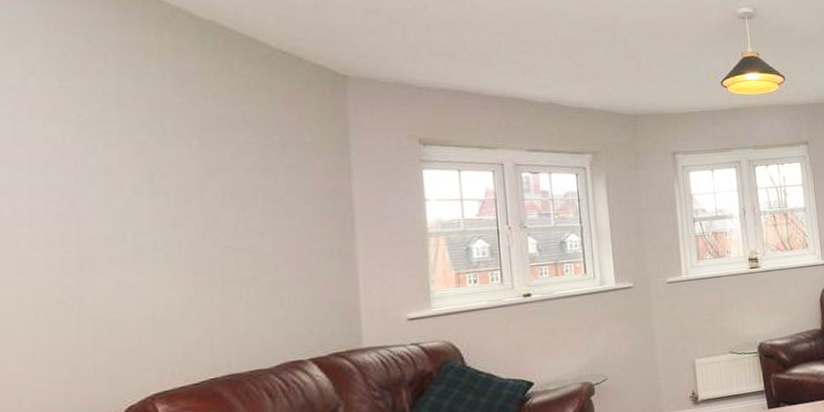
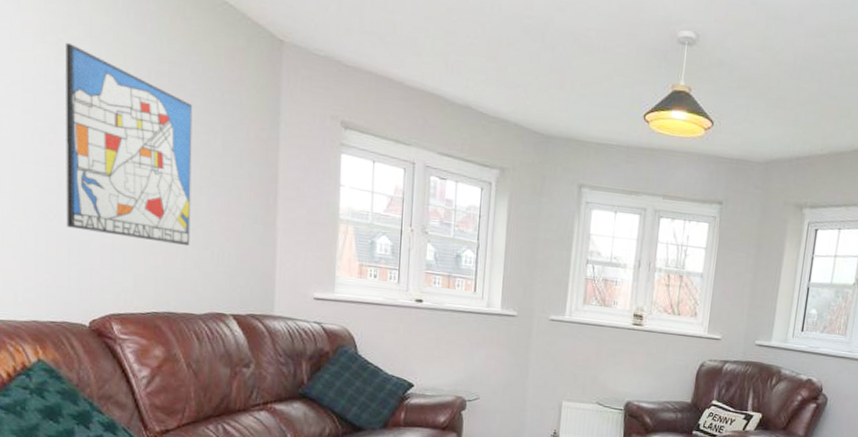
wall art: none [86,116,253,309] -> present [66,42,193,246]

